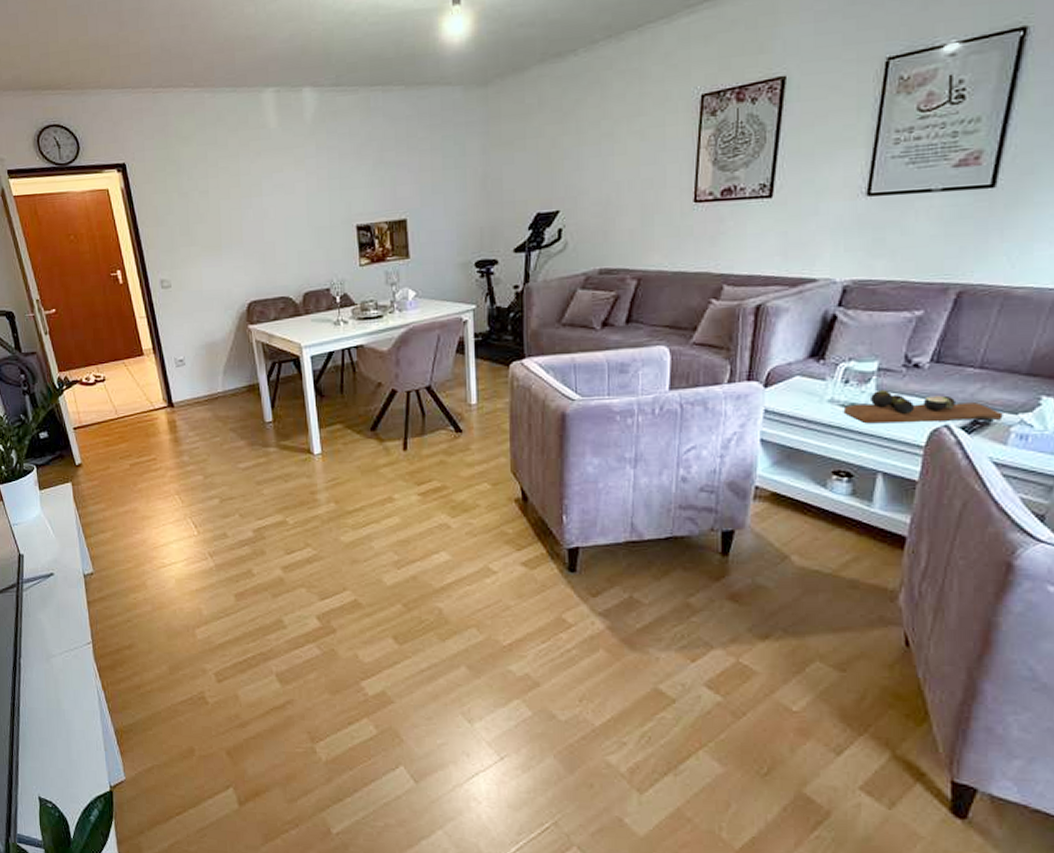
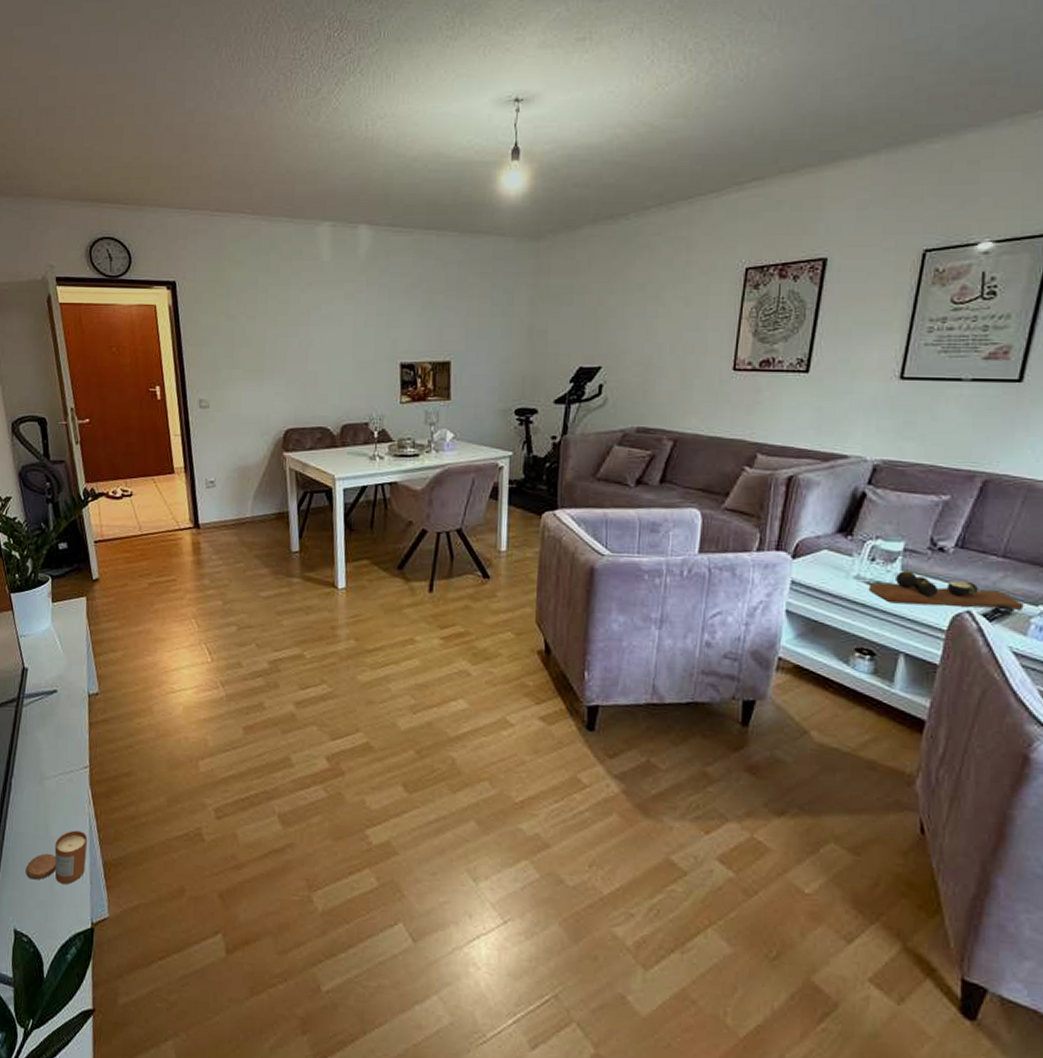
candle: none [43,702,98,753] -> present [26,830,88,885]

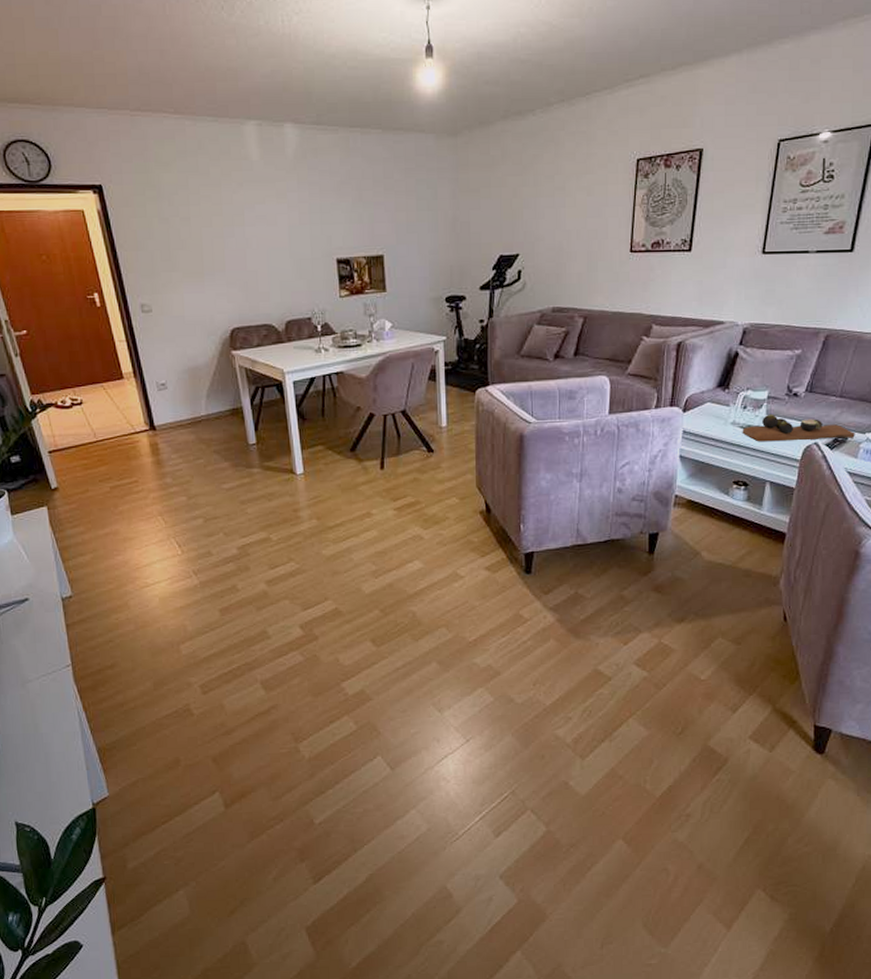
candle: present [26,830,88,885] -> none [19,724,80,775]

